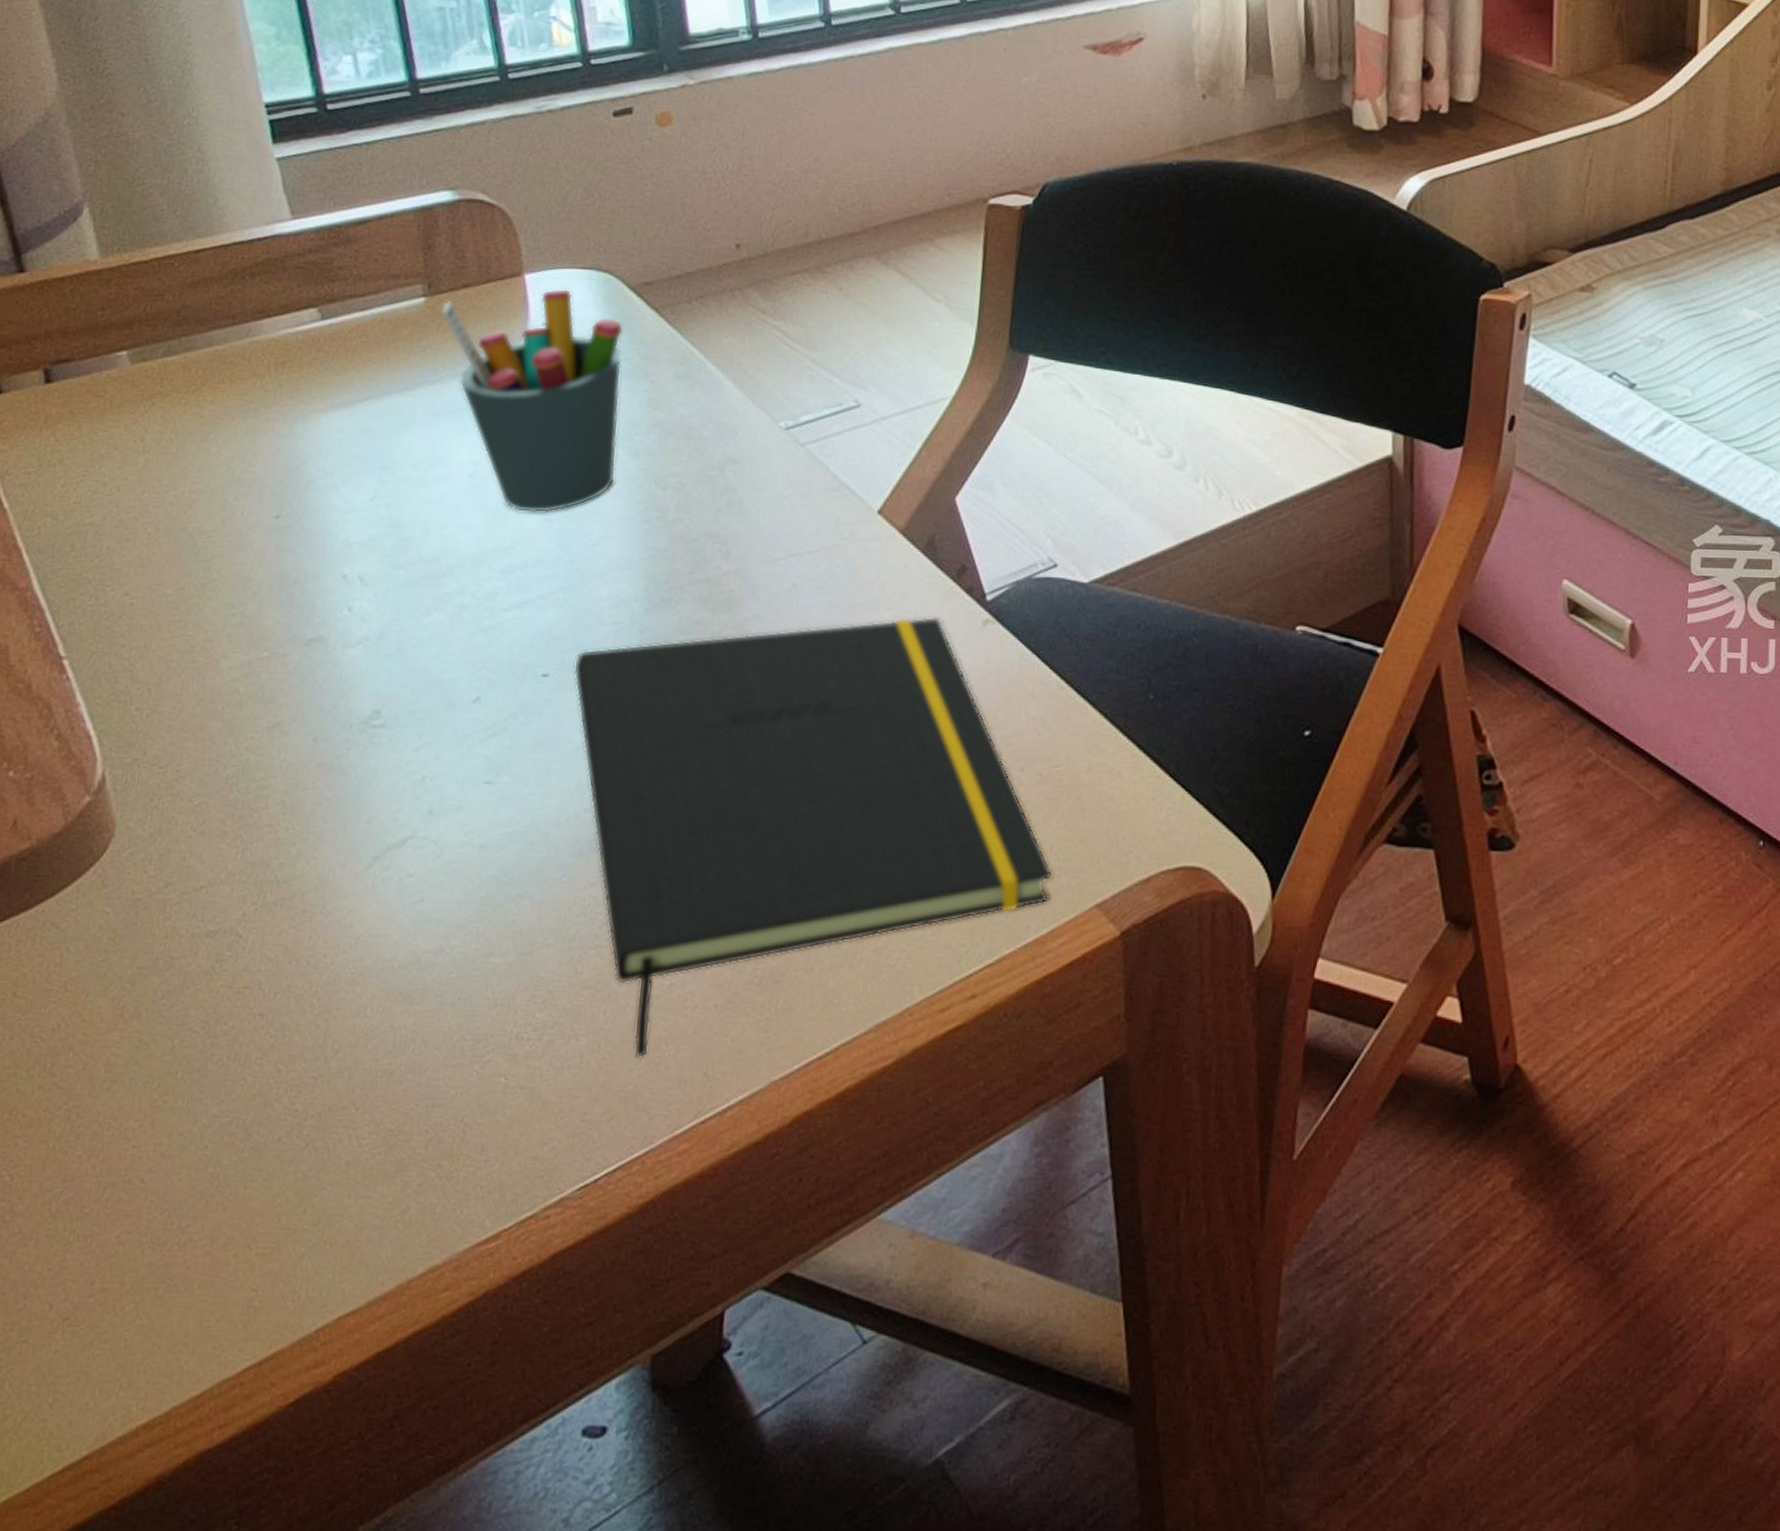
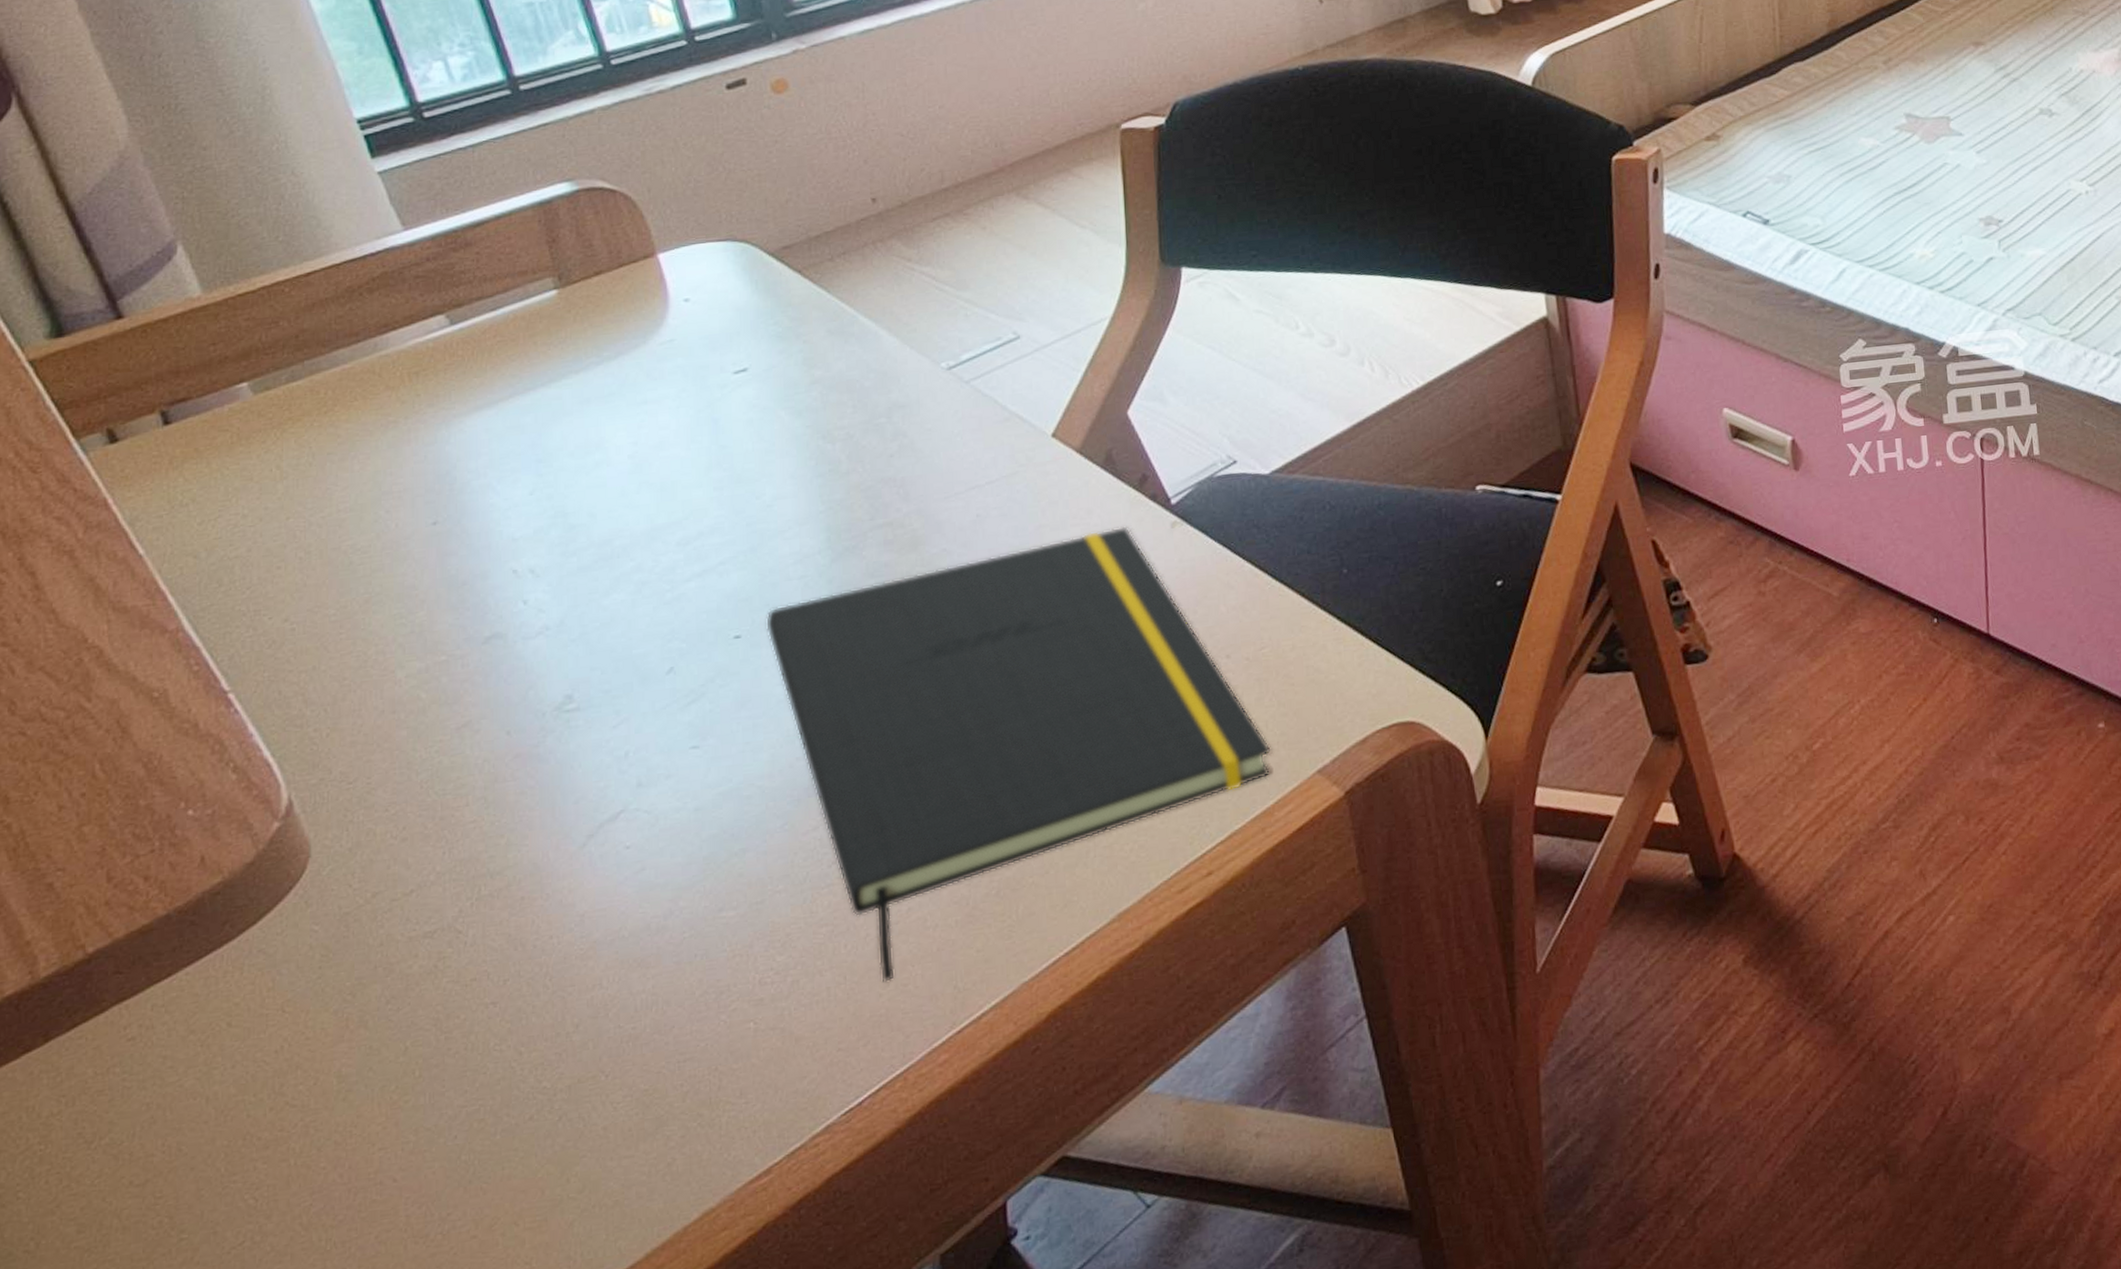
pen holder: present [440,288,624,514] -> none [575,262,781,485]

